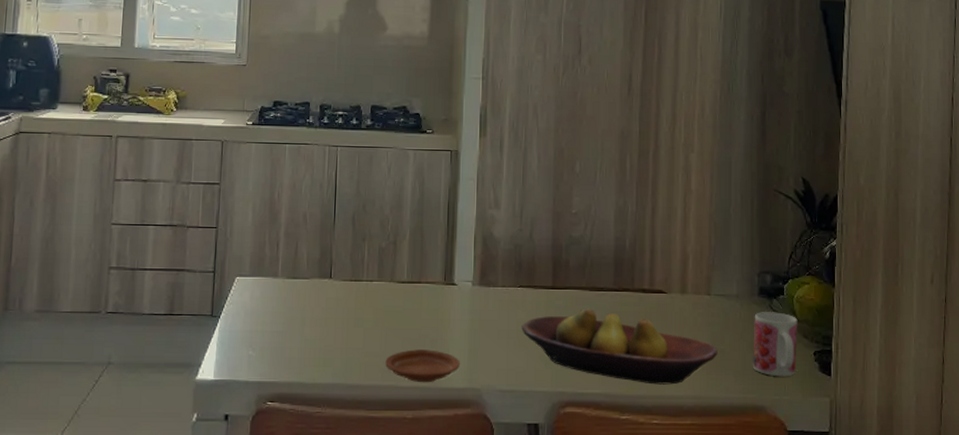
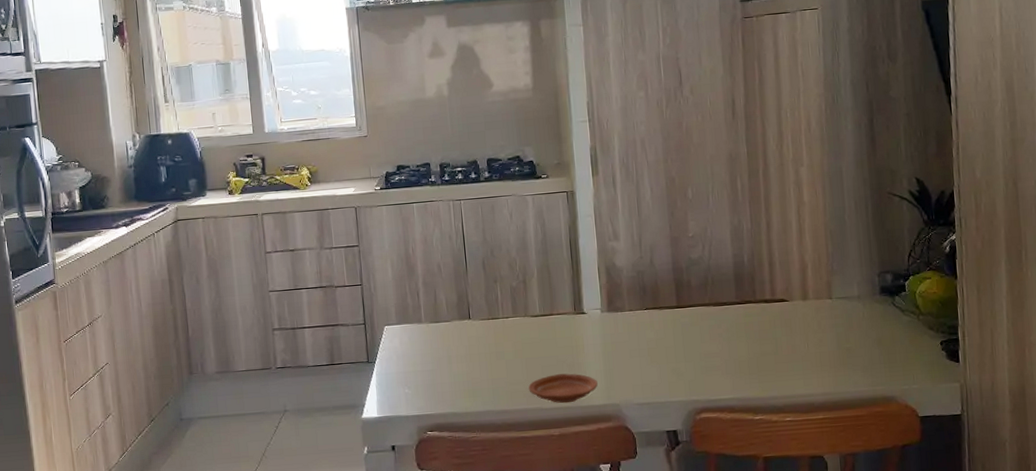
fruit bowl: present [521,308,718,385] -> none [651,322,844,386]
mug: present [753,312,798,377] -> none [877,308,924,368]

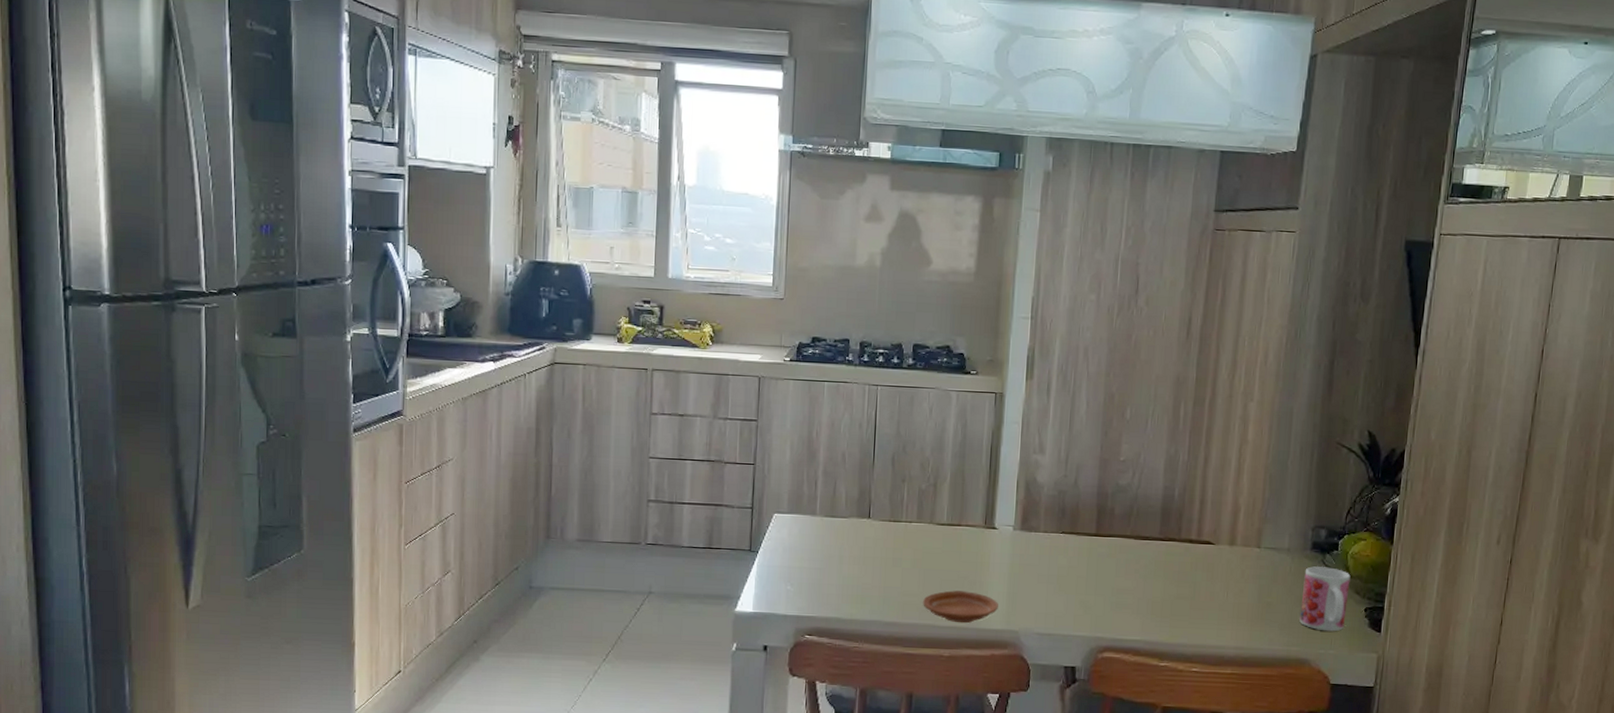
mug: none [877,308,924,368] -> present [1299,566,1351,632]

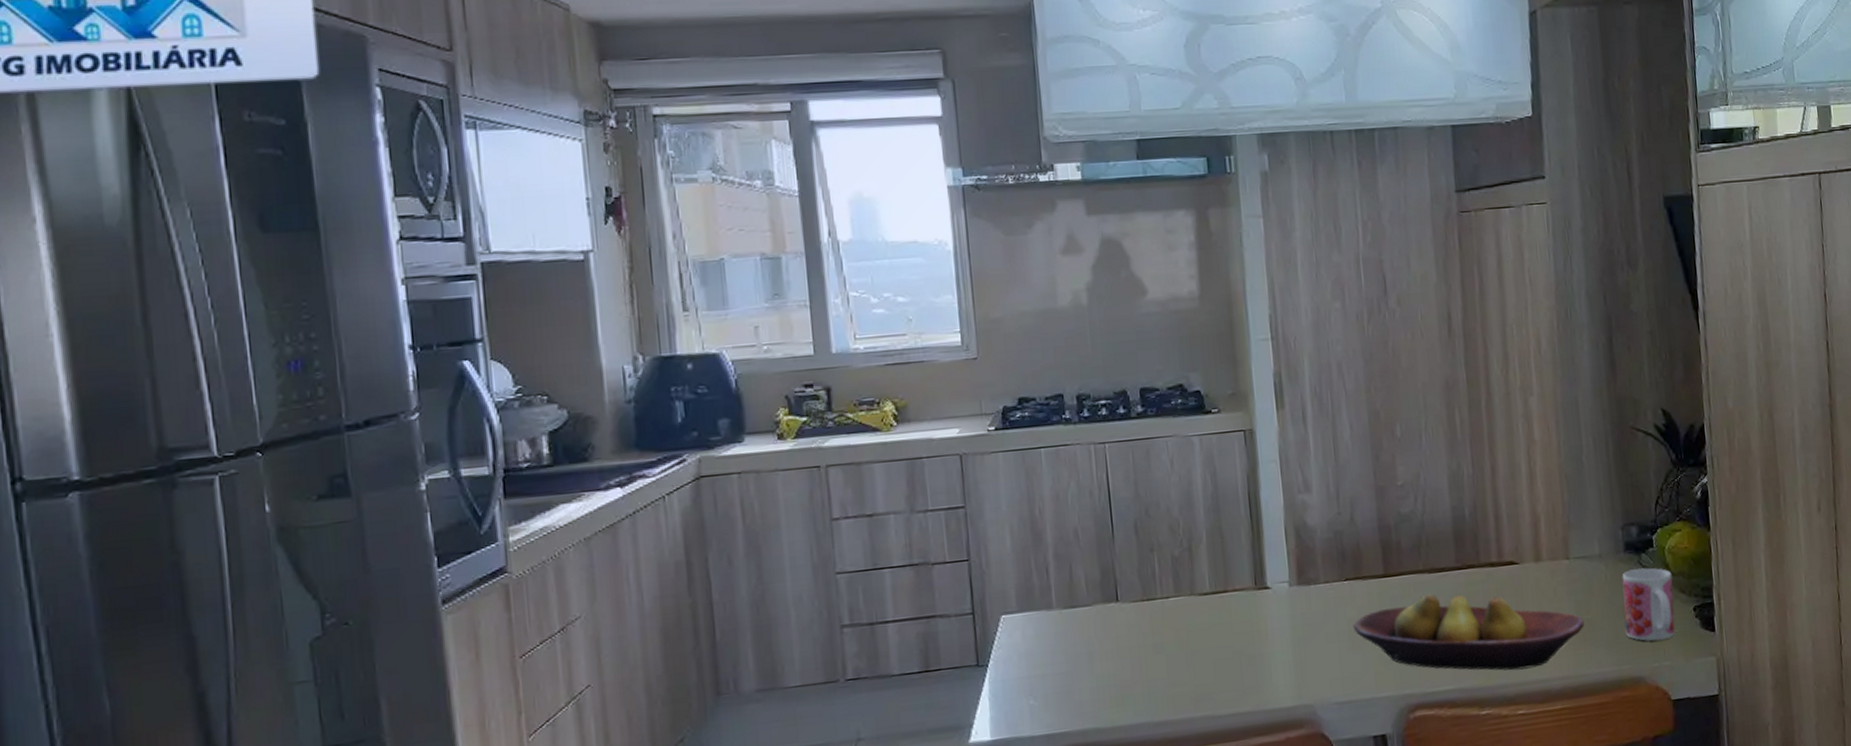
plate: present [923,590,998,624] -> none [1196,667,1286,708]
fruit bowl: none [1062,556,1264,635] -> present [1353,593,1585,671]

